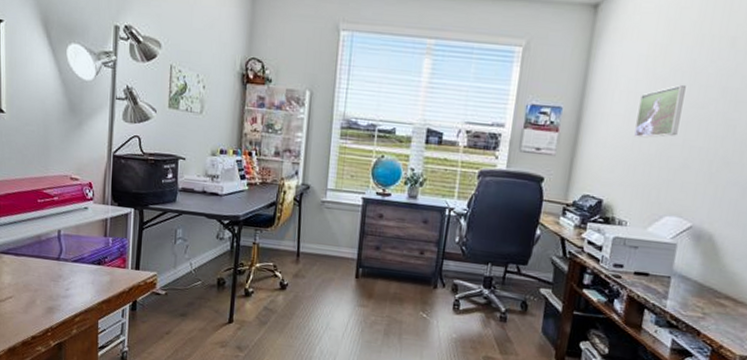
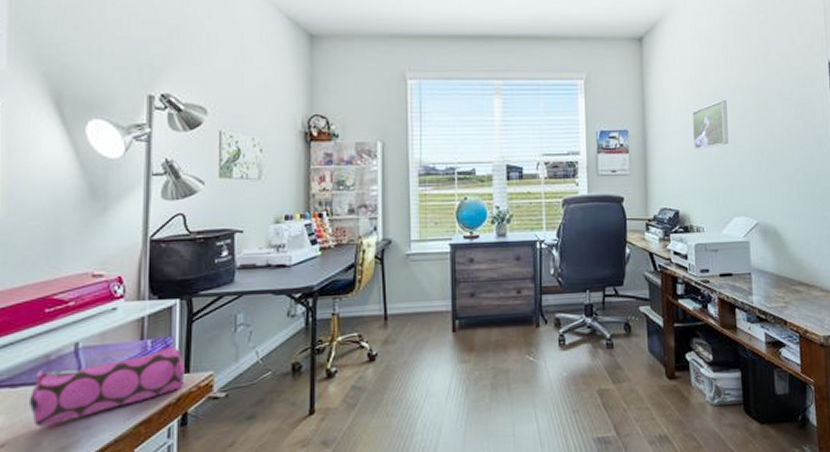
pencil case: none [27,246,136,290] -> present [28,346,185,428]

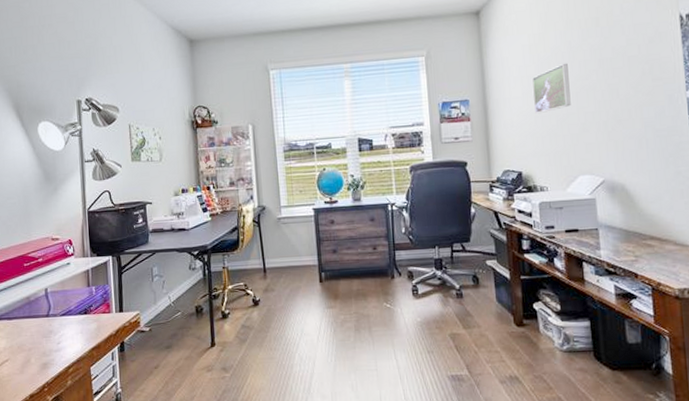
pencil case: present [28,346,185,428] -> none [20,292,120,349]

